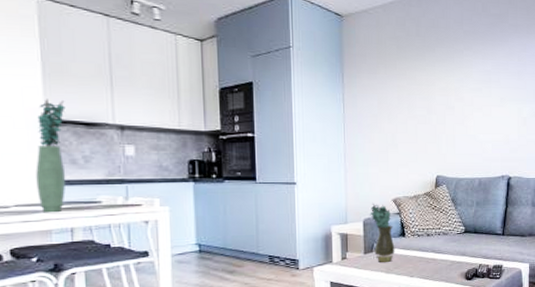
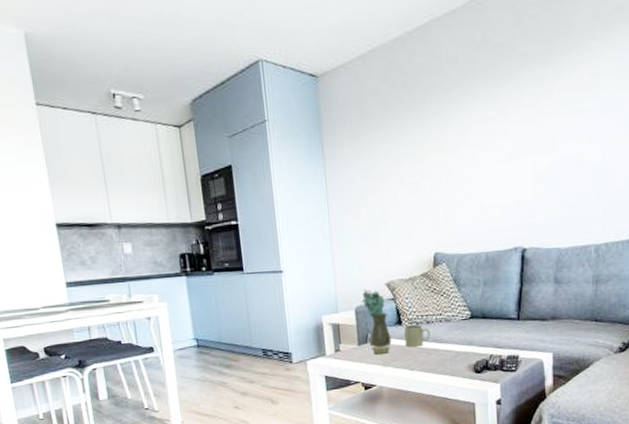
vase: present [35,99,66,213] -> none [49,204,81,314]
mug: none [406,237,430,257] -> present [403,325,430,348]

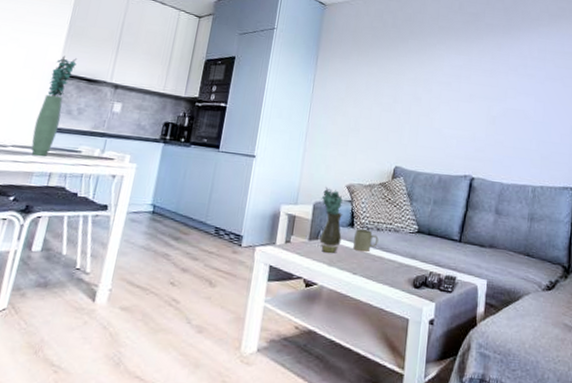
vase: none [49,204,81,314] -> present [30,56,78,157]

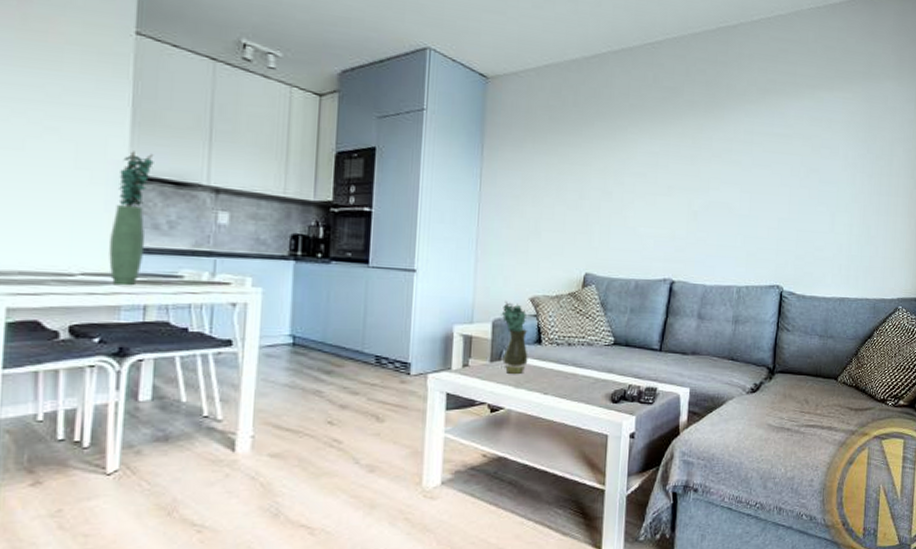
mug: present [353,229,379,253] -> none [541,345,570,370]

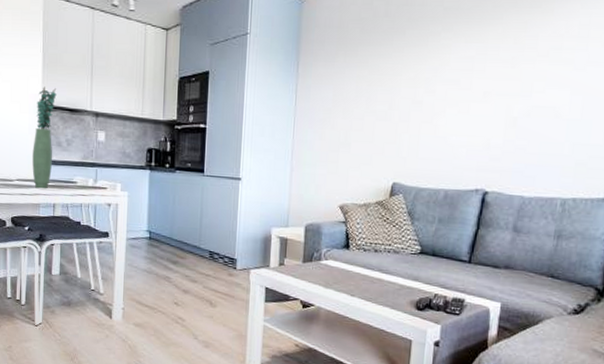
vase: present [501,300,528,375] -> none [313,207,337,276]

